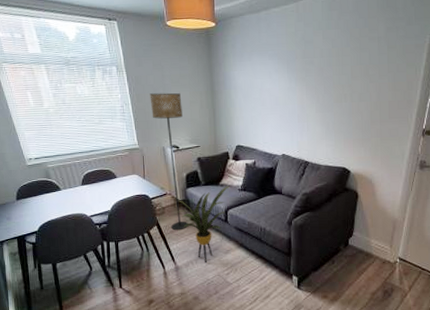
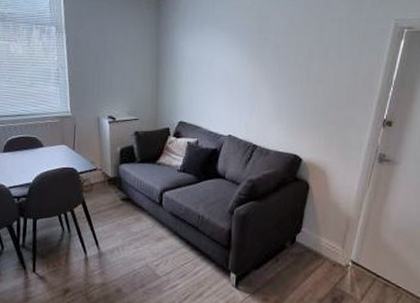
floor lamp: present [150,93,189,231] -> none [89,58,124,211]
house plant: present [177,185,230,262] -> none [106,164,168,250]

